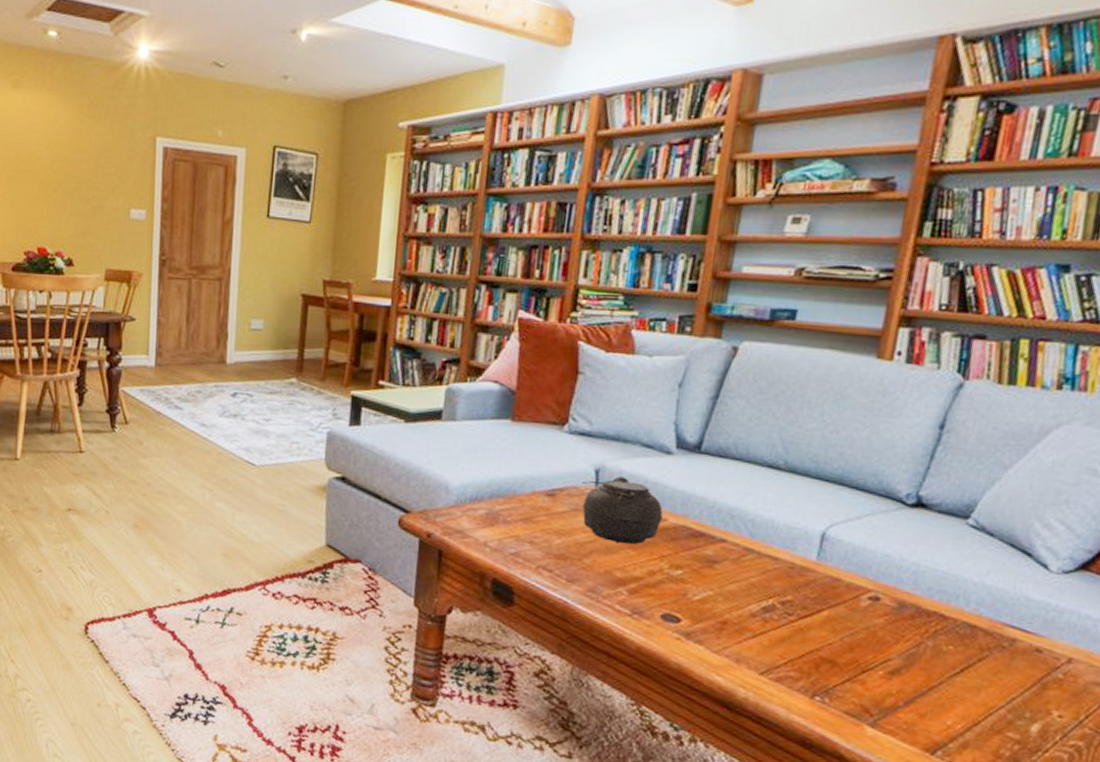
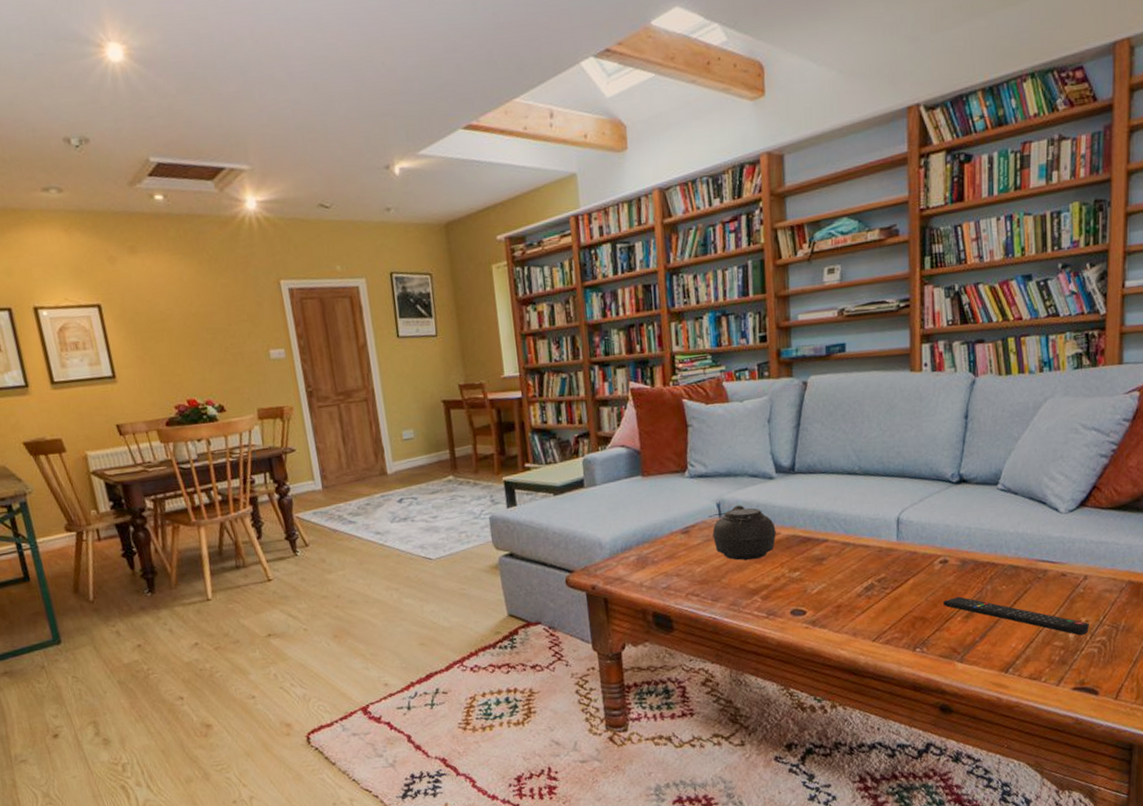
remote control: none [863,645,1064,733] -> present [943,596,1090,636]

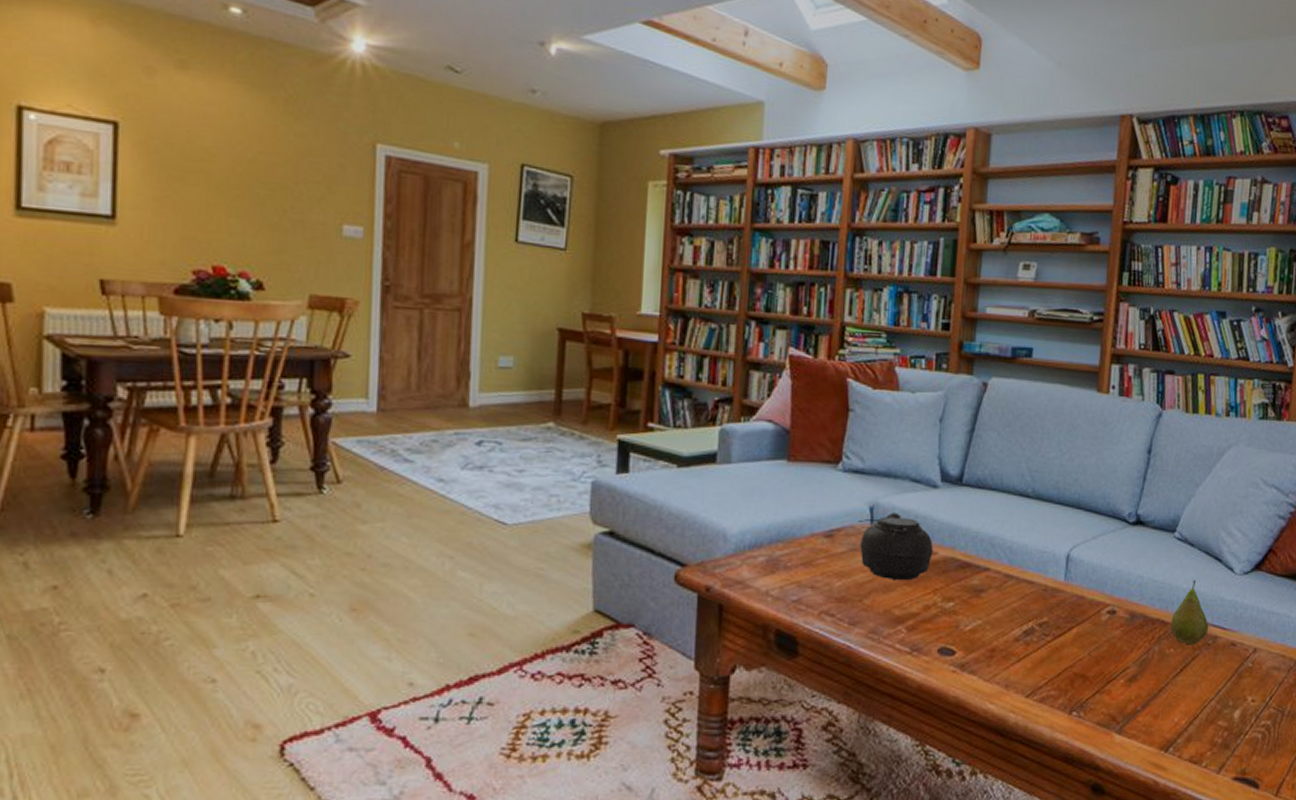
remote control: present [943,596,1090,636] -> none [1107,655,1256,717]
fruit: none [1001,524,1039,581] -> present [1170,580,1209,645]

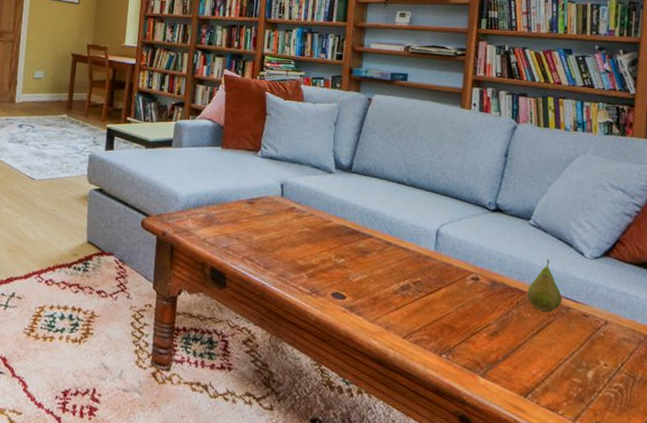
teapot: present [857,512,933,581] -> none [271,189,329,240]

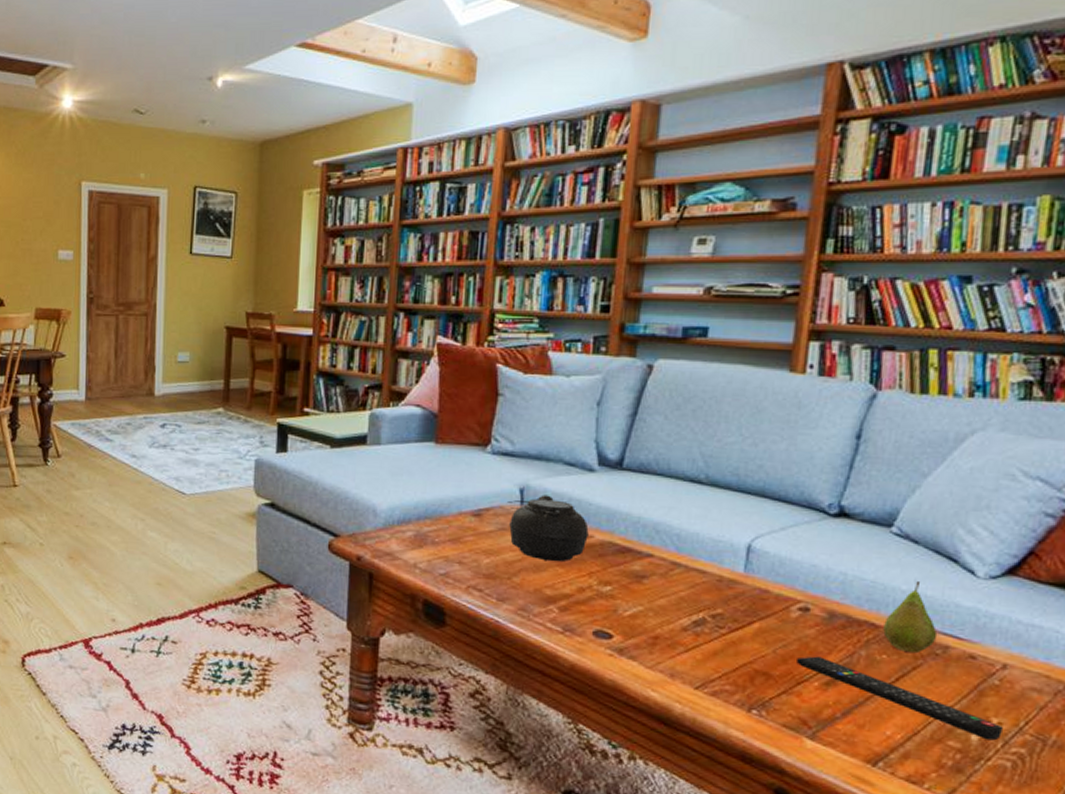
teapot: none [271,189,329,240] -> present [506,495,589,562]
remote control: none [471,314,608,378] -> present [797,656,1004,741]

